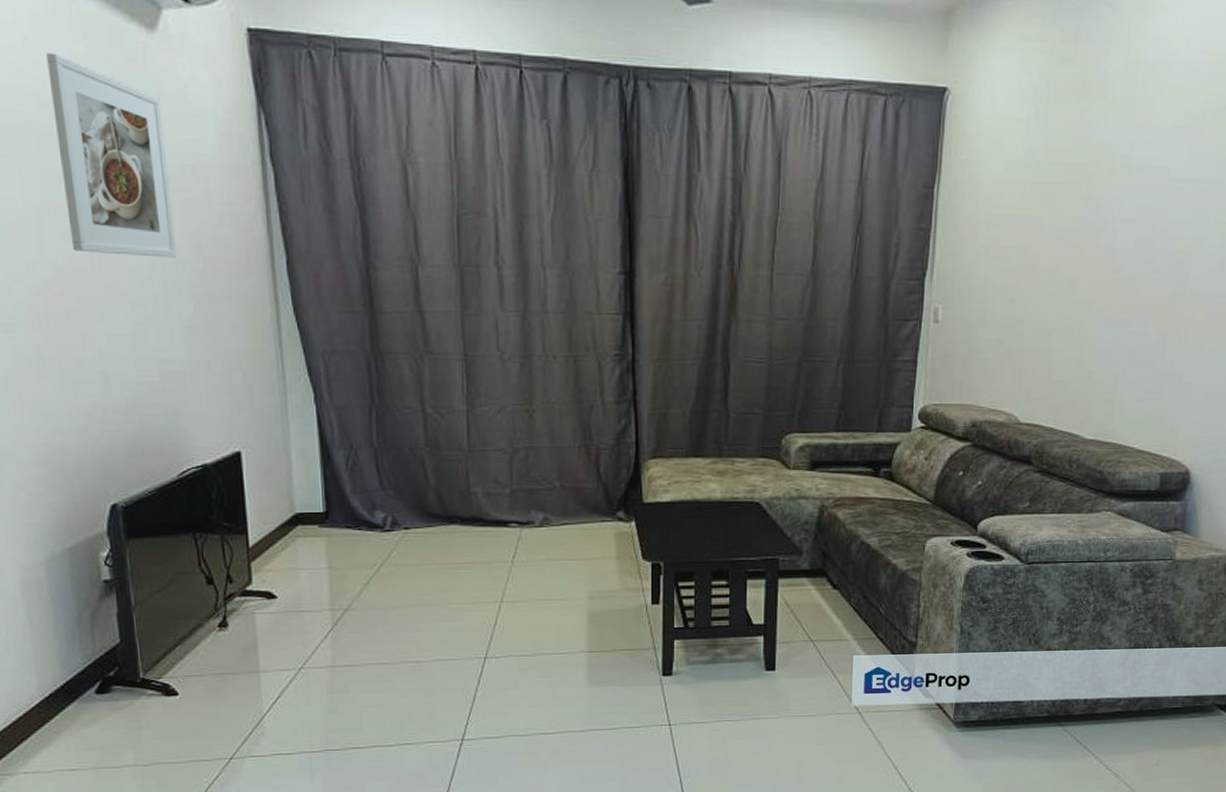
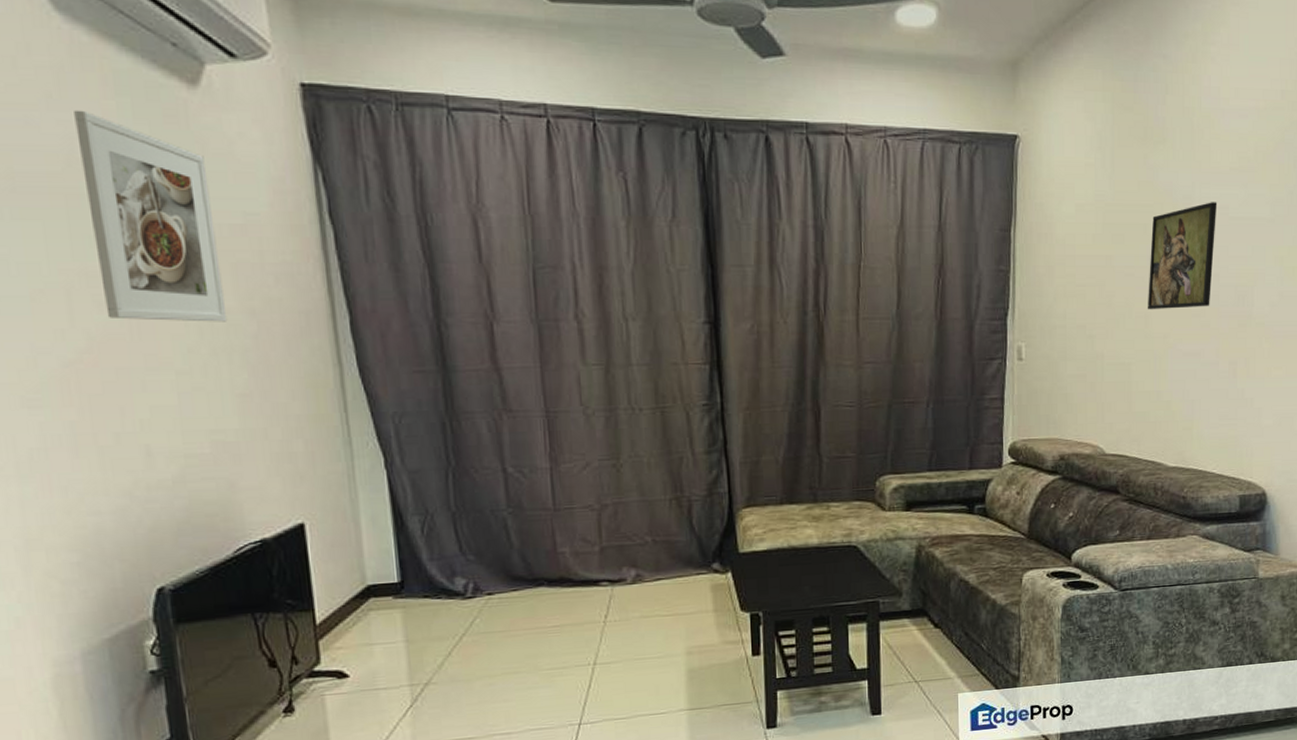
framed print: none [1075,162,1158,275] -> present [1148,202,1217,310]

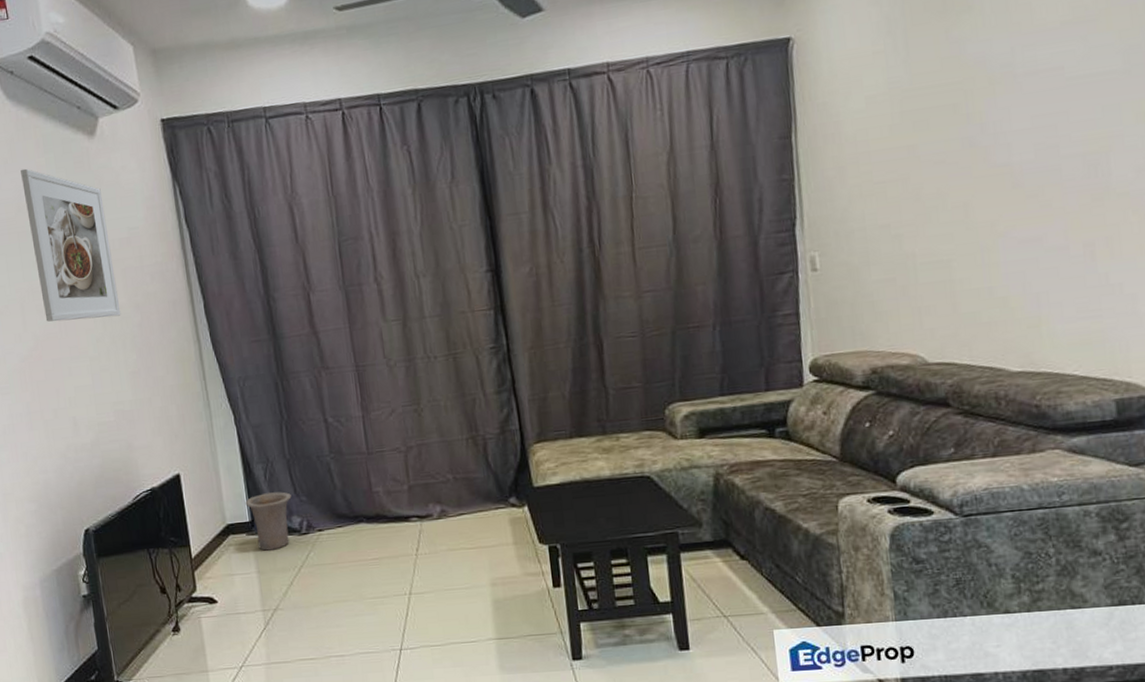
vase: none [394,549,456,617] -> present [245,492,292,551]
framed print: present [1148,202,1217,310] -> none [963,64,1050,198]

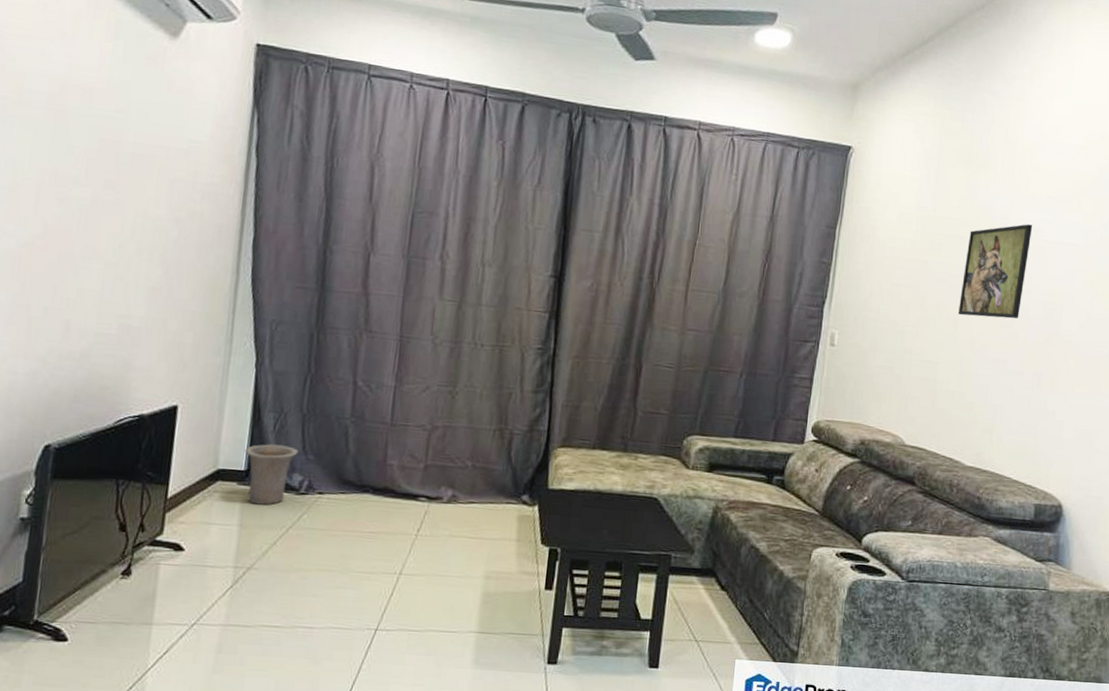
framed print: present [20,168,121,322] -> none [63,47,169,227]
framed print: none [963,64,1050,198] -> present [958,224,1033,319]

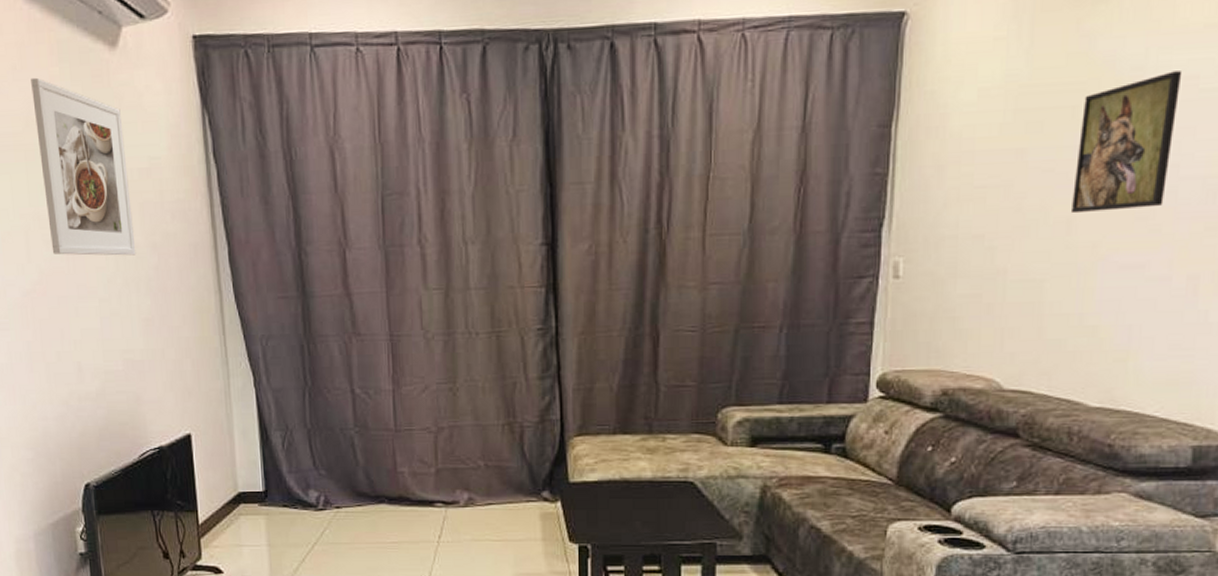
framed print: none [63,47,169,227] -> present [31,77,136,256]
vase: present [245,444,298,505] -> none [260,463,310,524]

